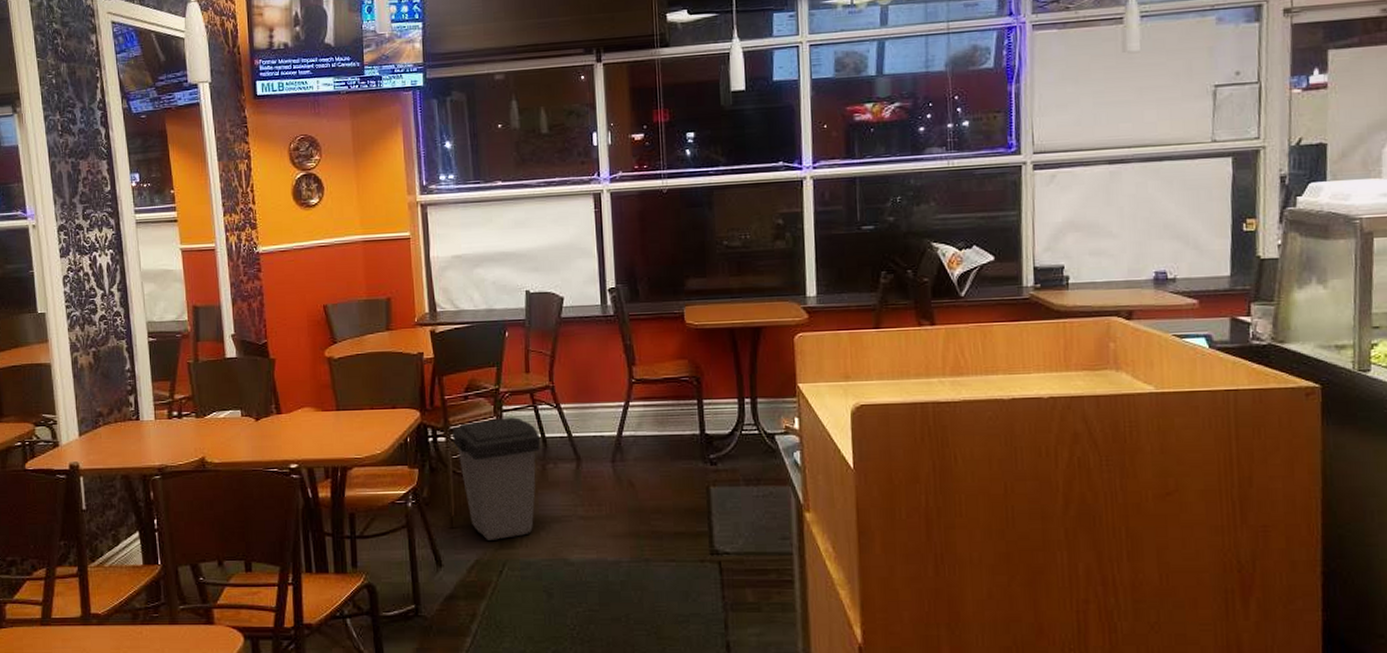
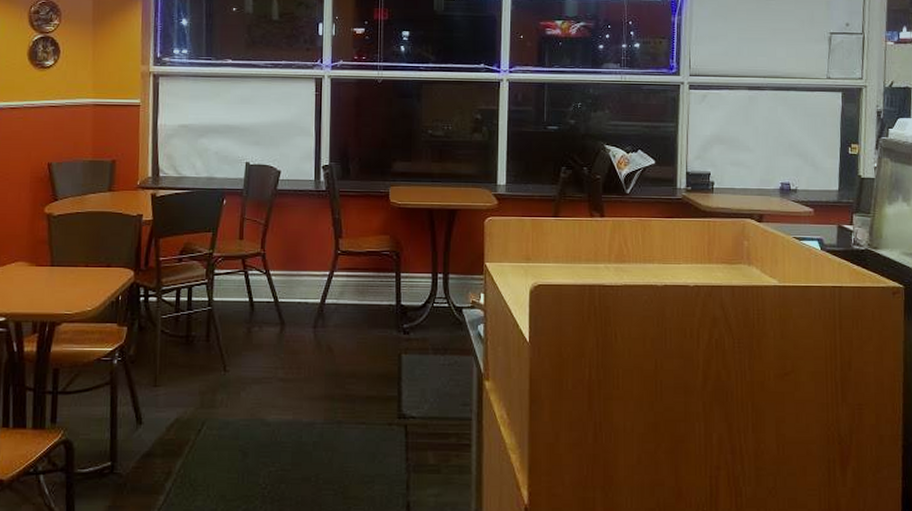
trash can: present [451,417,540,540] -> none [163,281,248,399]

